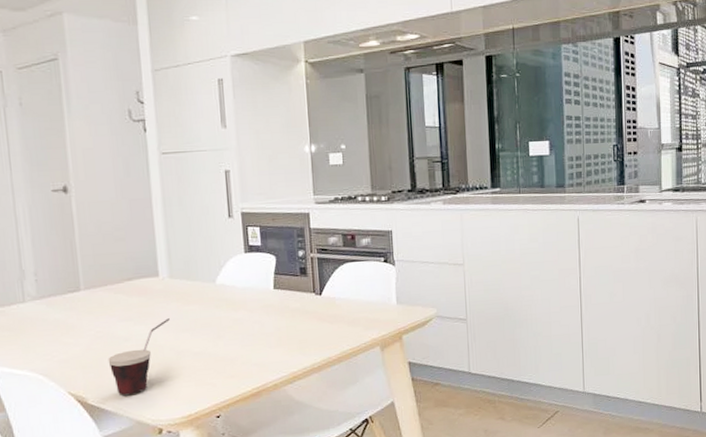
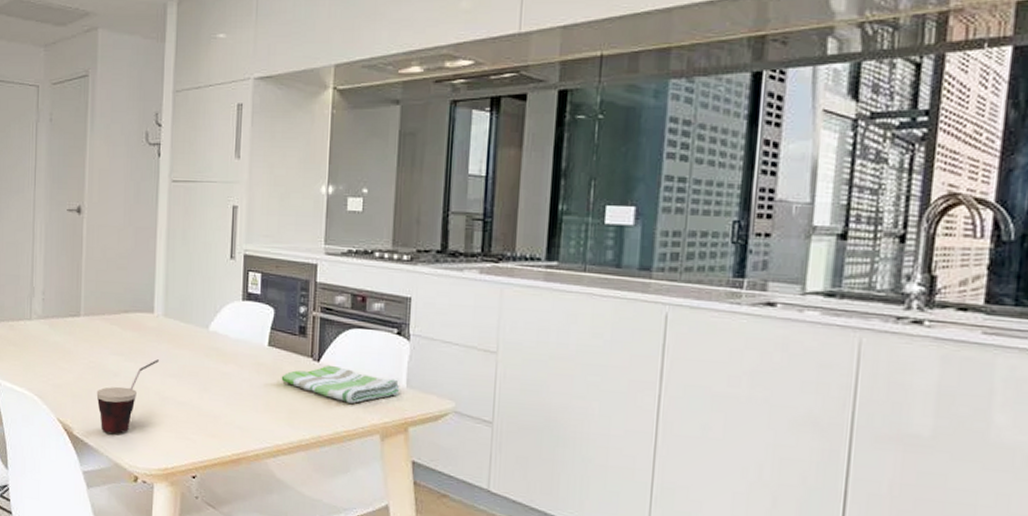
dish towel: none [289,296,392,325] -> present [281,365,400,403]

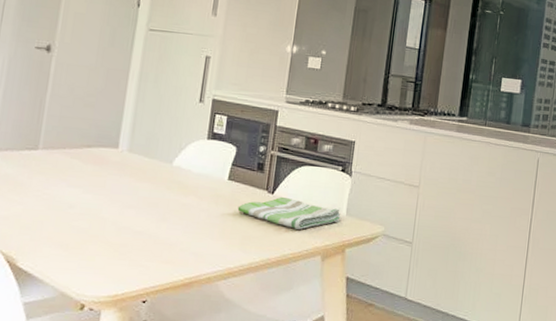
cup: present [96,359,159,434] -> none [47,192,119,264]

